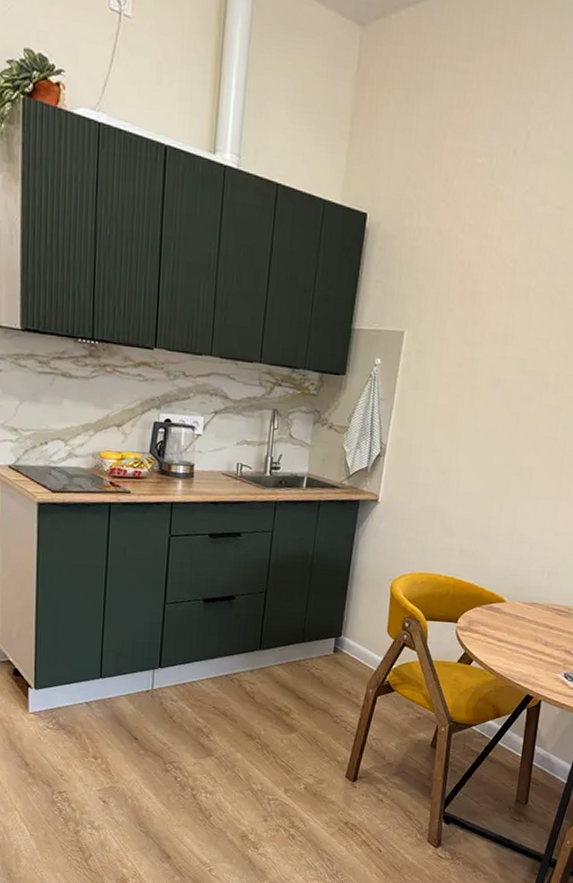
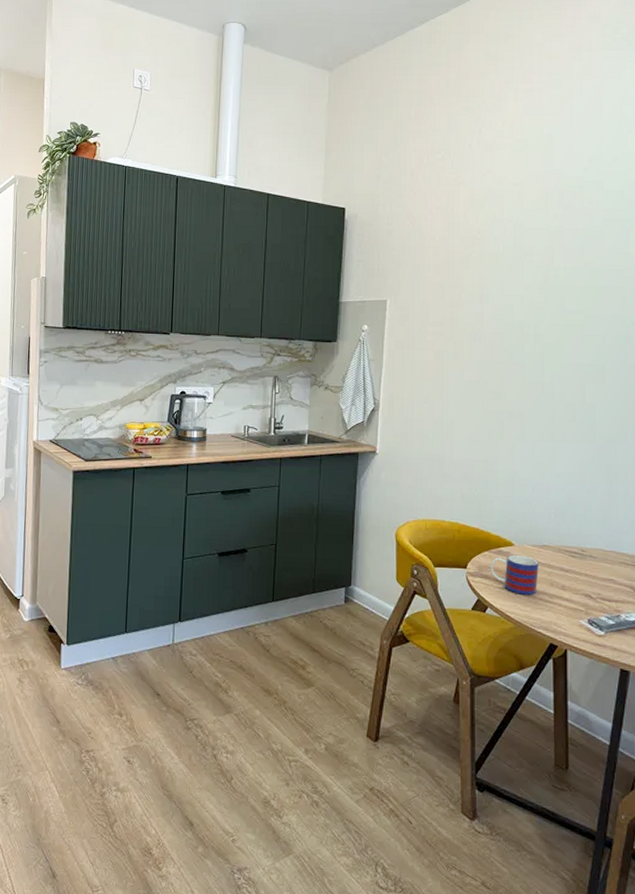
mug: none [479,610,527,650] -> present [490,554,539,595]

